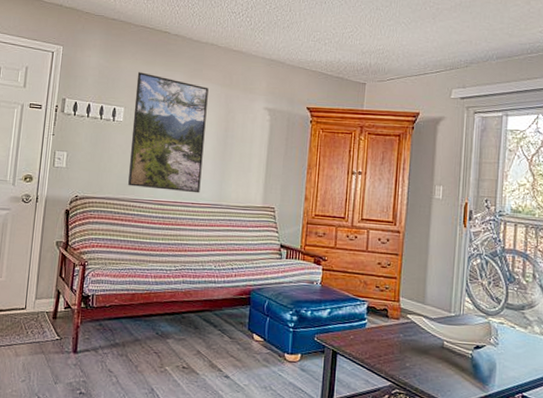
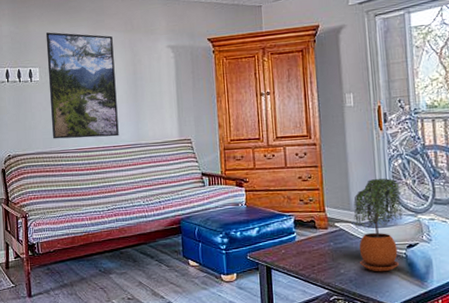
potted plant: none [425,275,475,371] -> present [353,178,403,272]

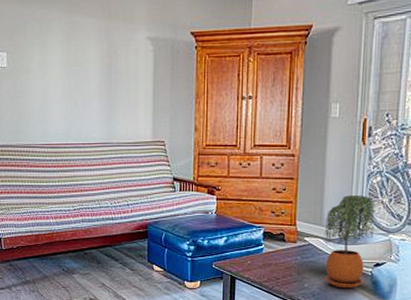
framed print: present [45,32,119,139] -> none [15,13,90,134]

